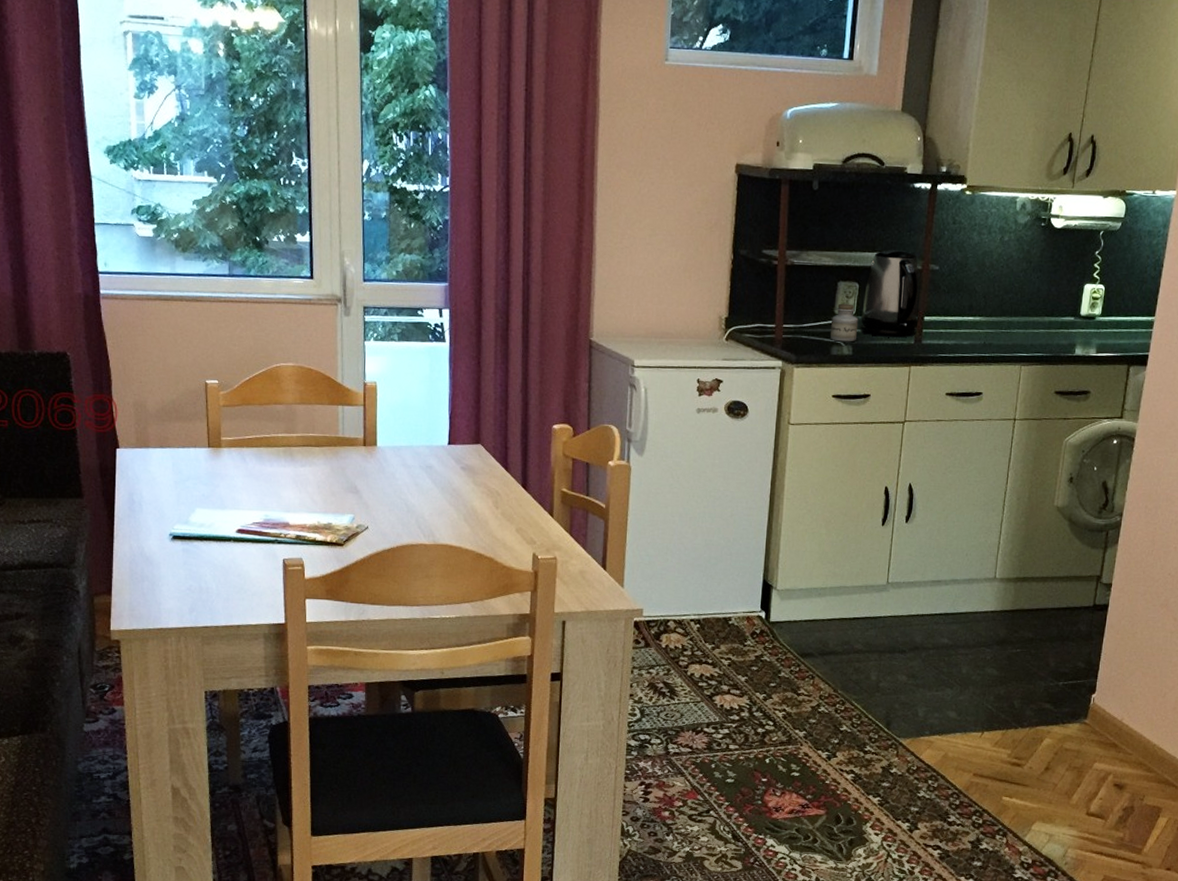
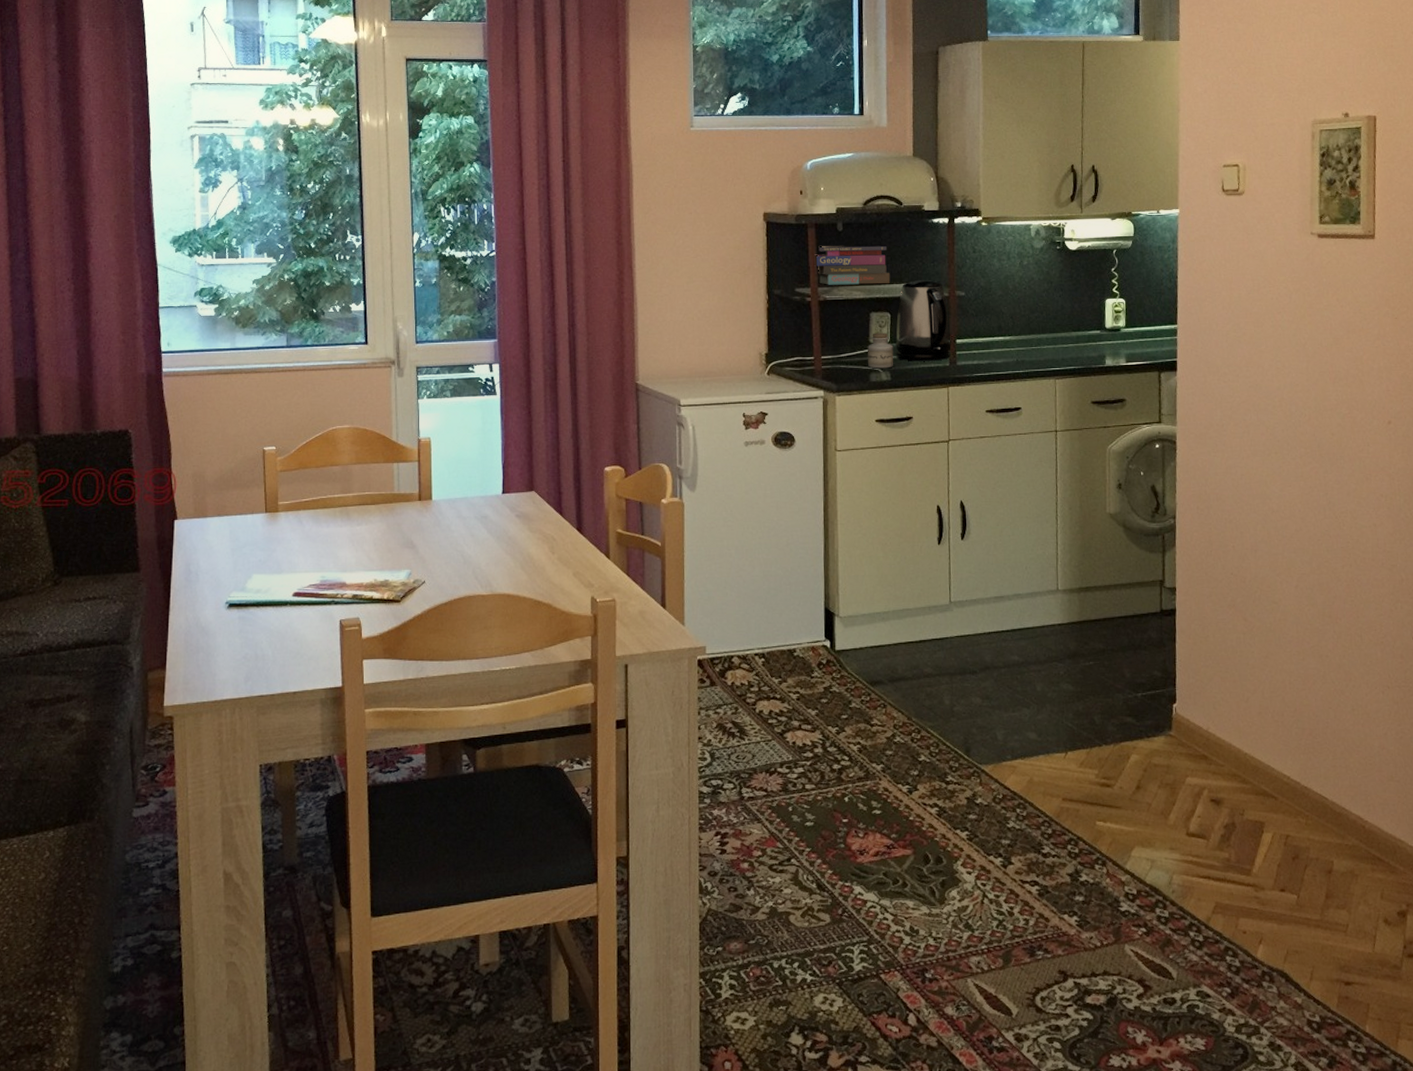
books: none [785,205,863,252] -> present [814,245,890,285]

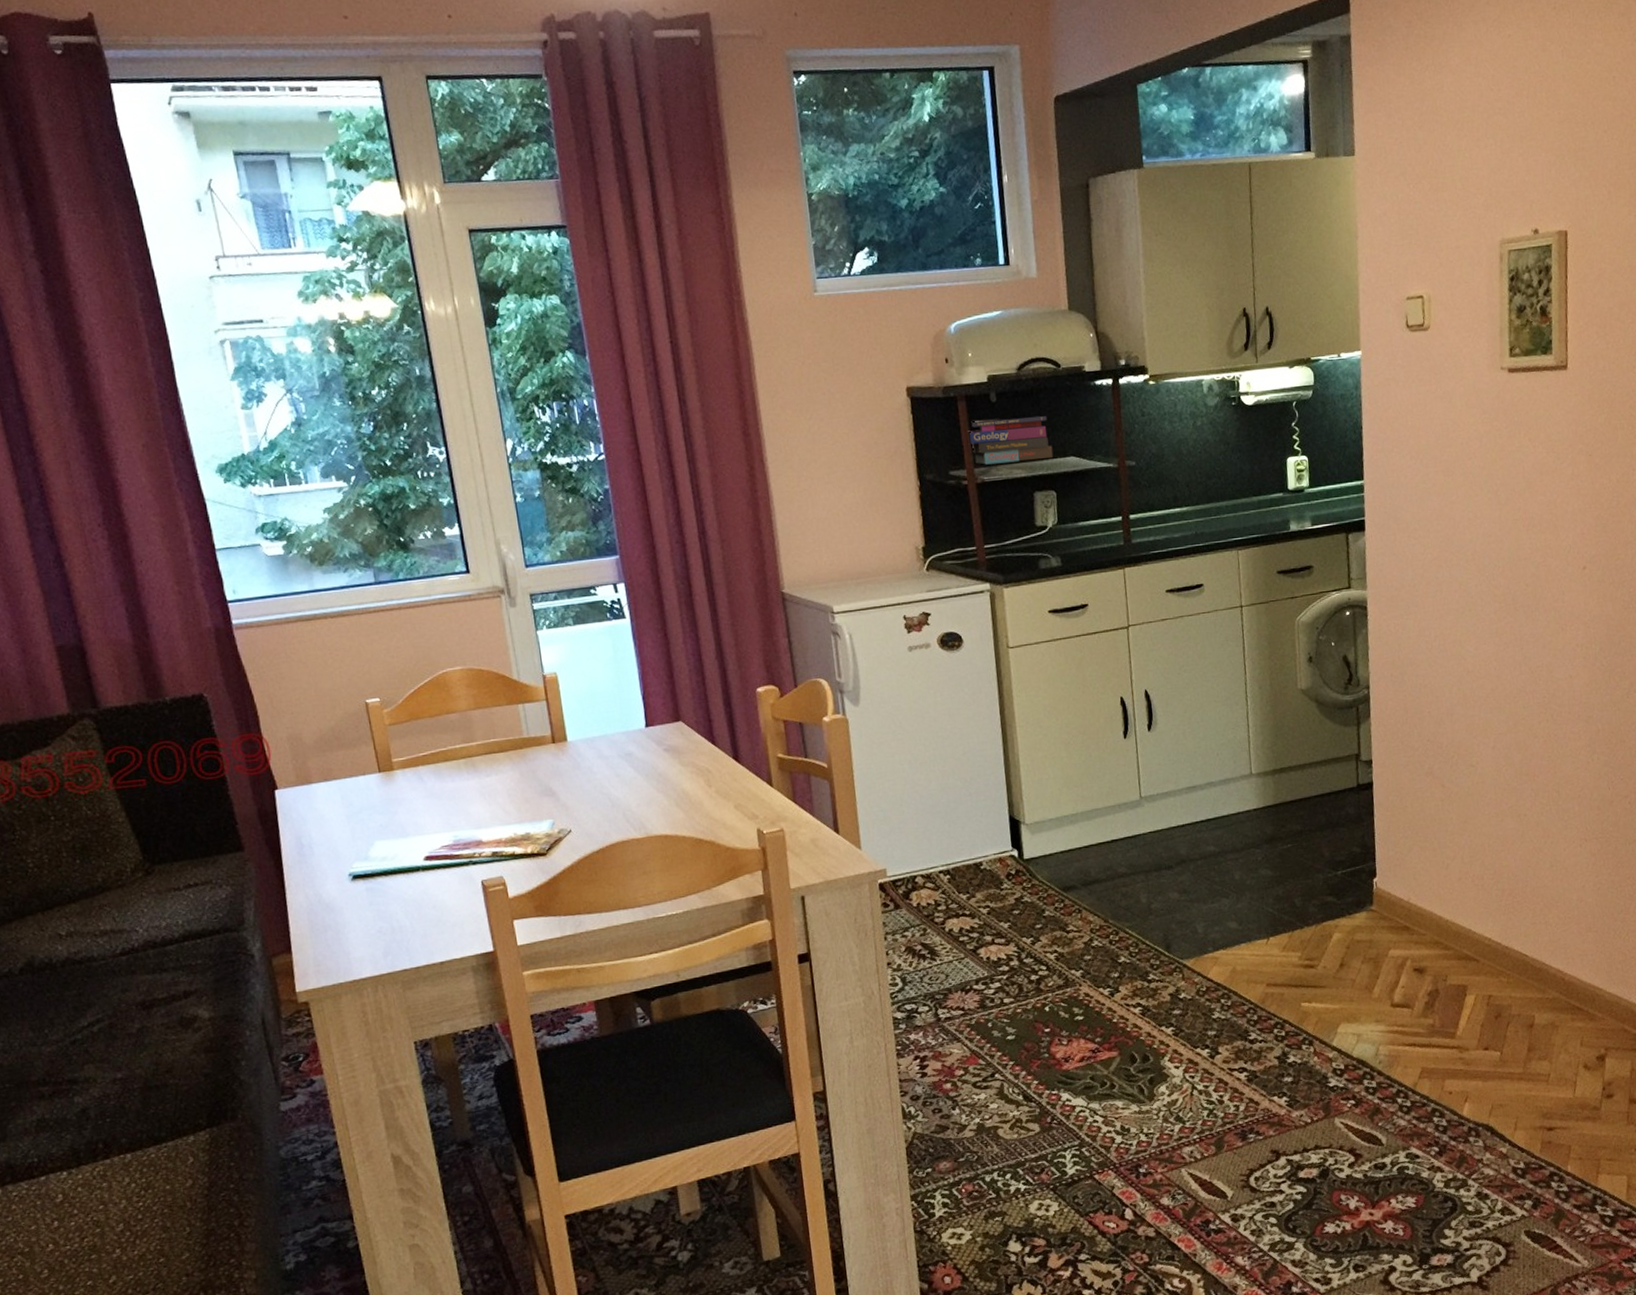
jar: present [868,332,894,369] -> none [1034,513,1063,555]
kettle: present [896,279,951,361] -> none [1063,450,1125,543]

